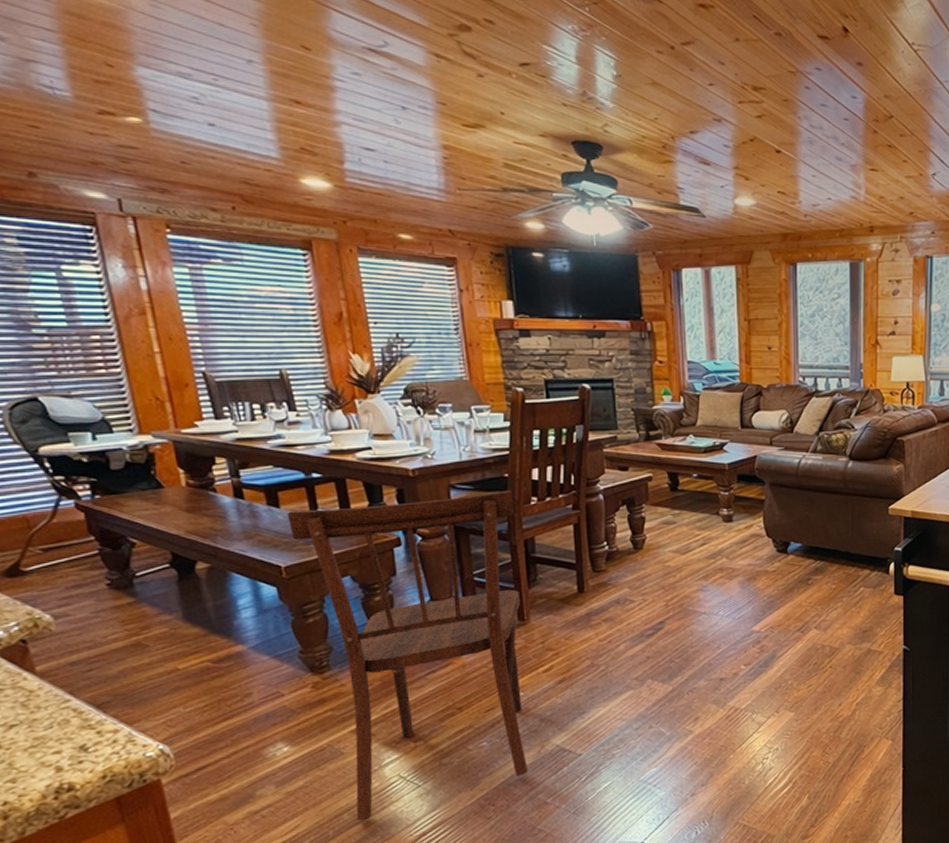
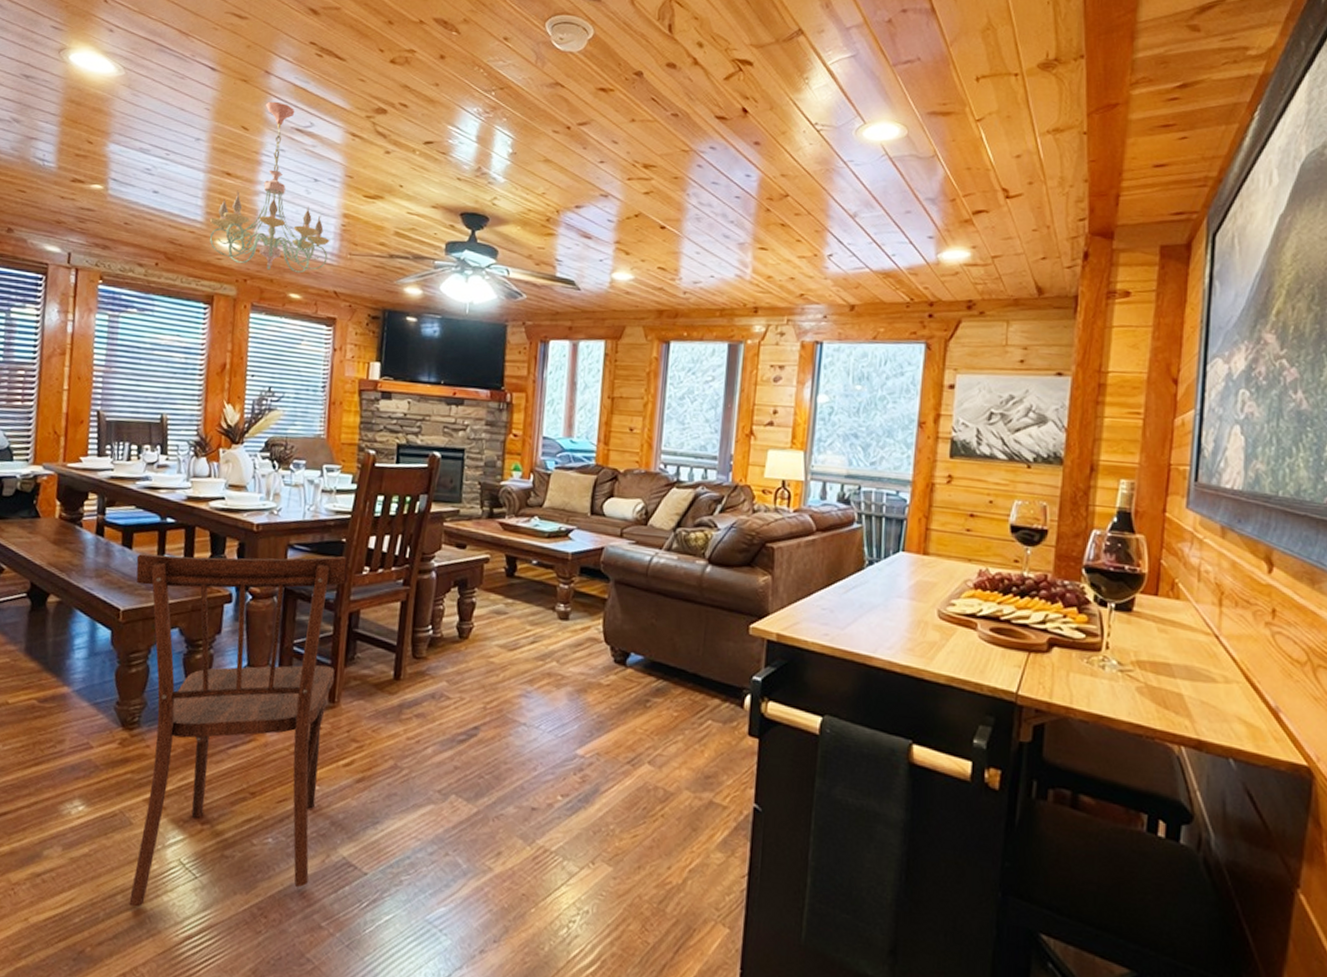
chandelier: none [286,15,435,212] -> present [209,101,330,274]

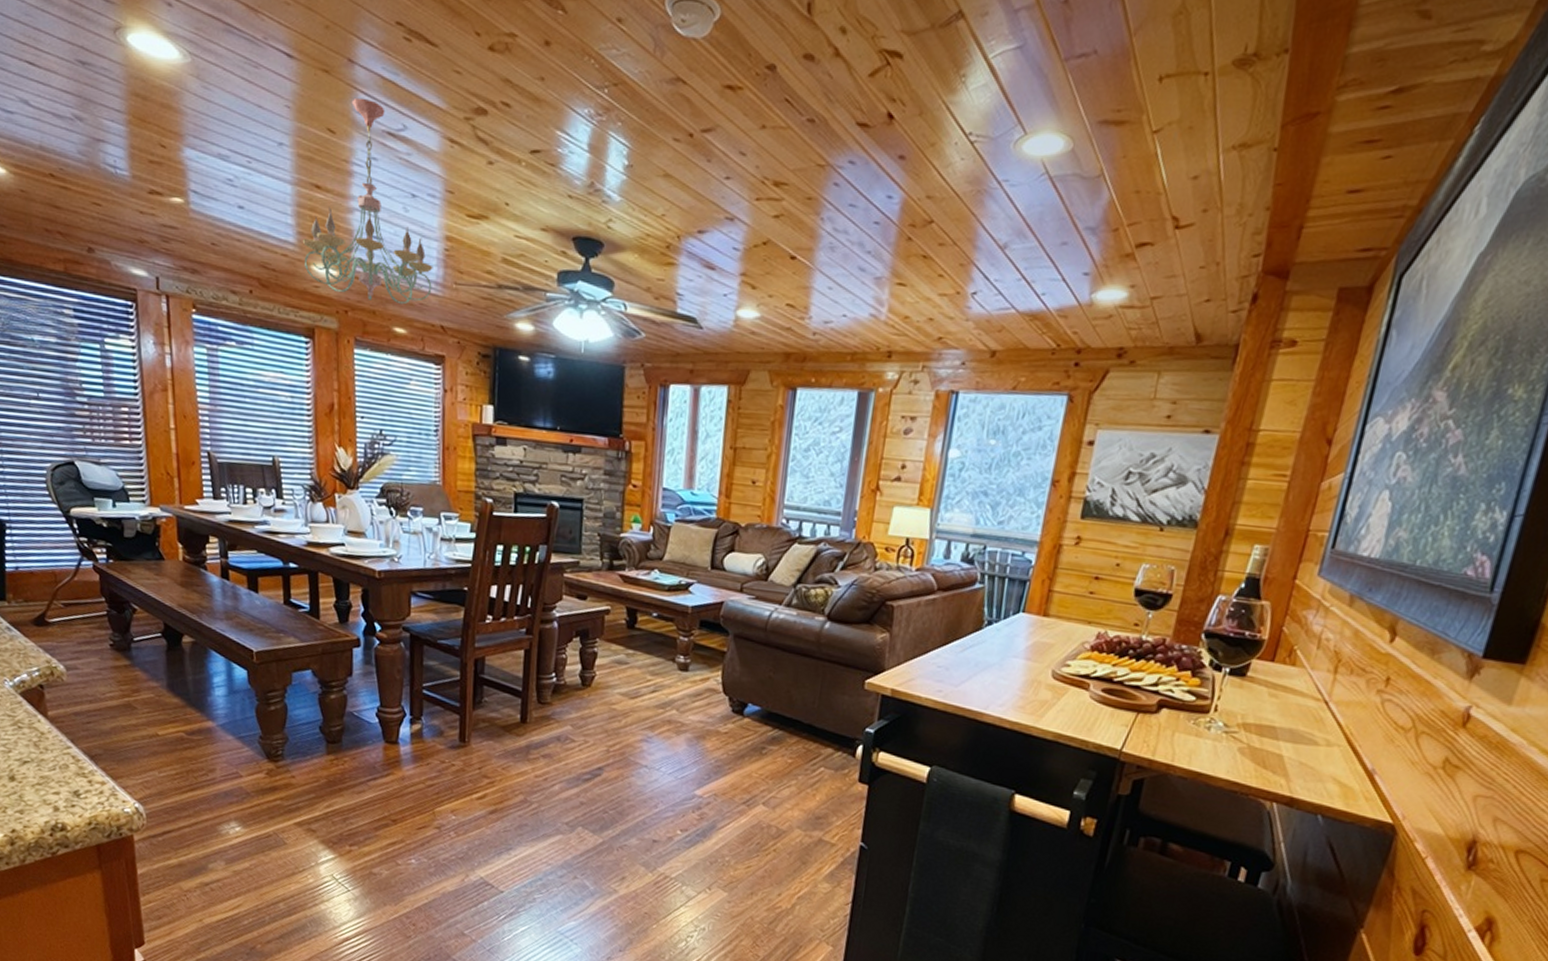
dining chair: present [129,554,347,907] -> none [263,597,470,913]

